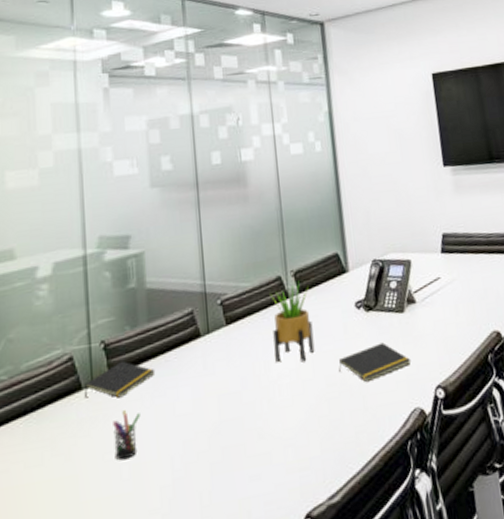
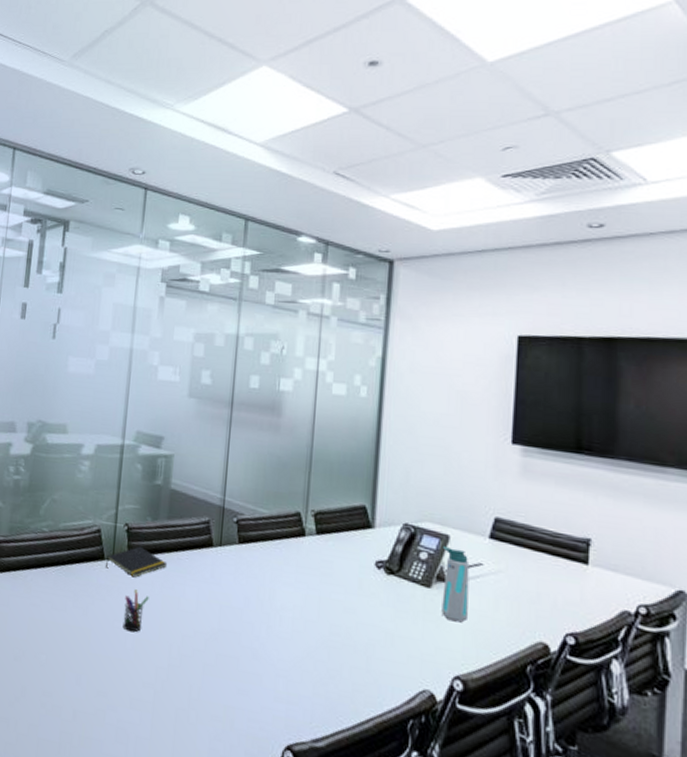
potted plant: present [273,281,315,362] -> none [281,523,328,603]
notepad: present [339,342,411,383] -> none [346,610,430,646]
water bottle: none [407,269,437,337] -> present [441,545,470,623]

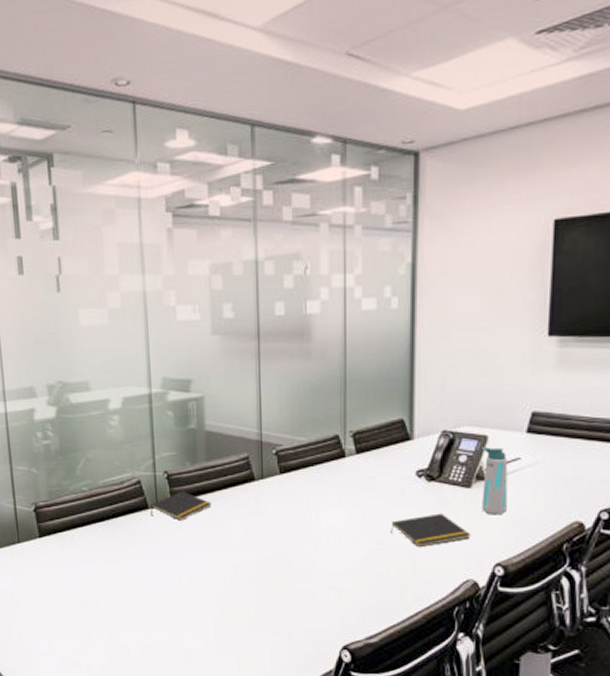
pen holder: present [122,589,149,633] -> none [174,532,198,571]
notepad: none [346,610,430,646] -> present [391,513,471,548]

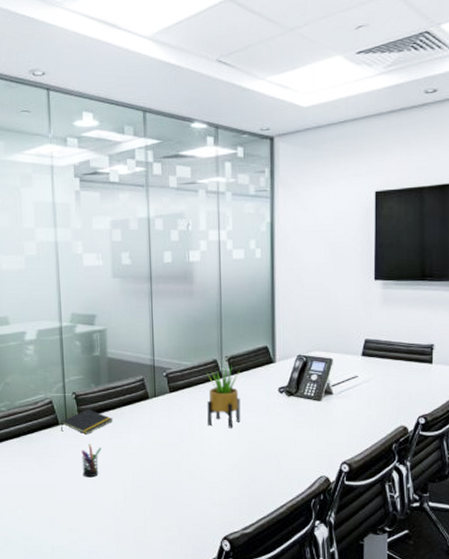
pen holder: none [174,532,198,571] -> present [81,444,102,478]
potted plant: none [326,443,367,518] -> present [207,366,241,428]
notepad: present [391,513,471,548] -> none [260,422,323,451]
water bottle: present [482,446,508,515] -> none [328,367,349,423]

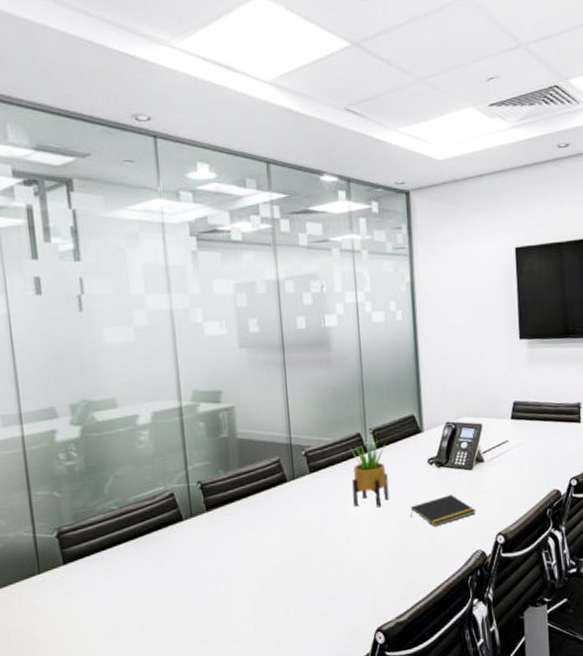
notepad: present [61,409,113,435] -> none [185,499,247,529]
pen holder: present [81,444,102,478] -> none [211,539,234,579]
notepad: none [260,422,323,451] -> present [410,494,477,527]

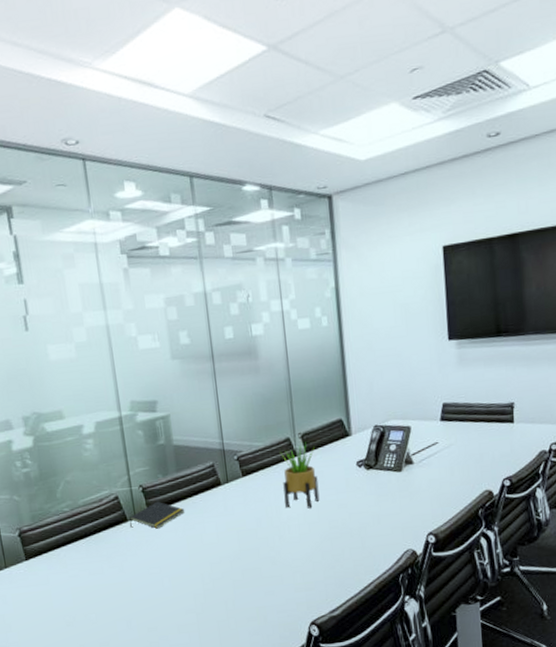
notepad: none [185,499,247,529] -> present [129,501,185,529]
notepad: present [410,494,477,527] -> none [341,496,407,528]

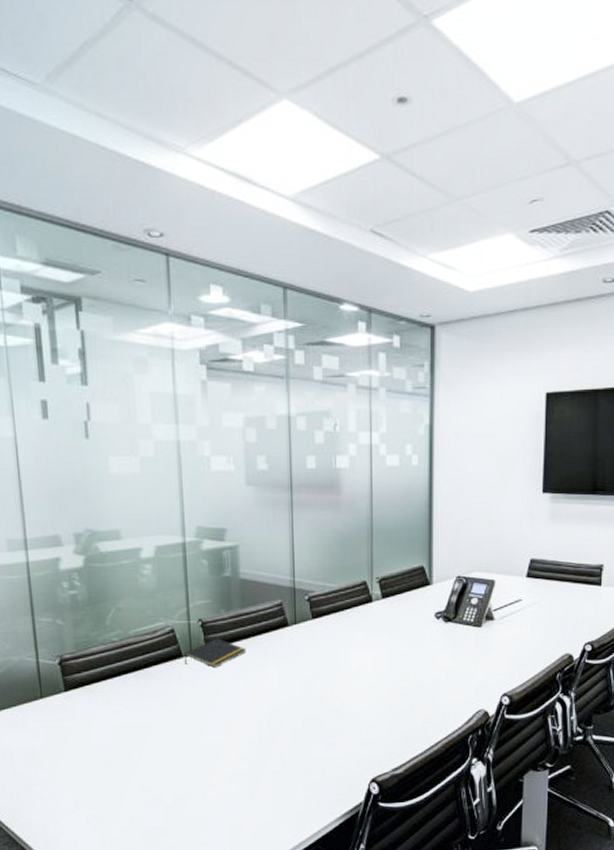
potted plant: present [283,443,320,509] -> none [355,588,393,659]

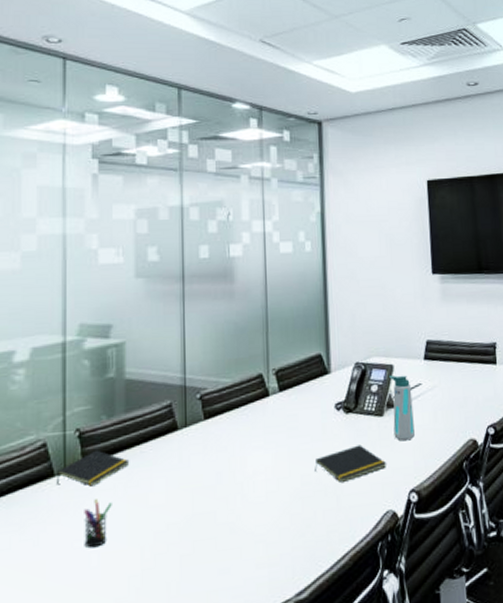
pen holder: none [209,678,233,717] -> present [84,499,112,549]
notepad: none [413,651,482,683] -> present [315,445,387,484]
water bottle: none [490,589,512,651] -> present [389,375,415,441]

